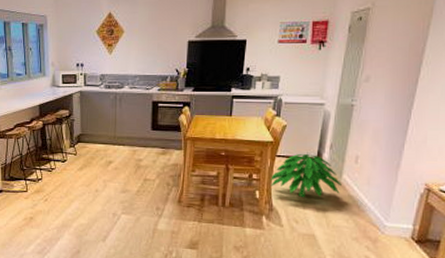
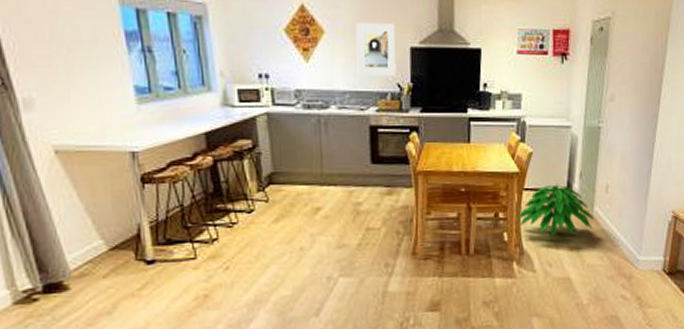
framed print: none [146,23,177,64] -> present [355,22,396,77]

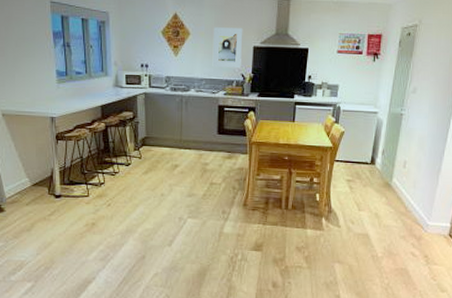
indoor plant: present [518,183,594,236] -> none [329,157,392,199]

